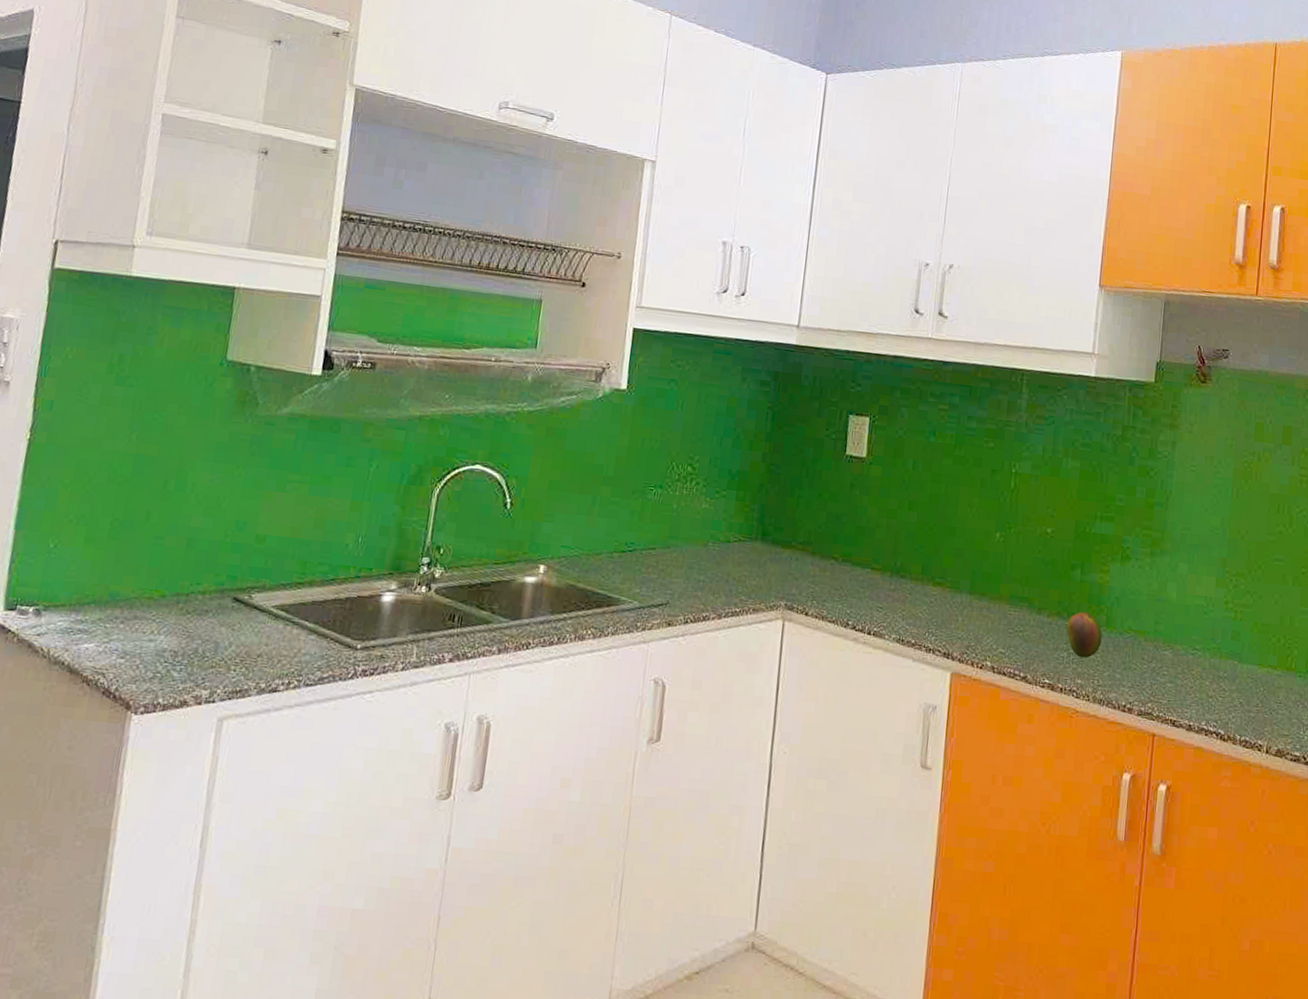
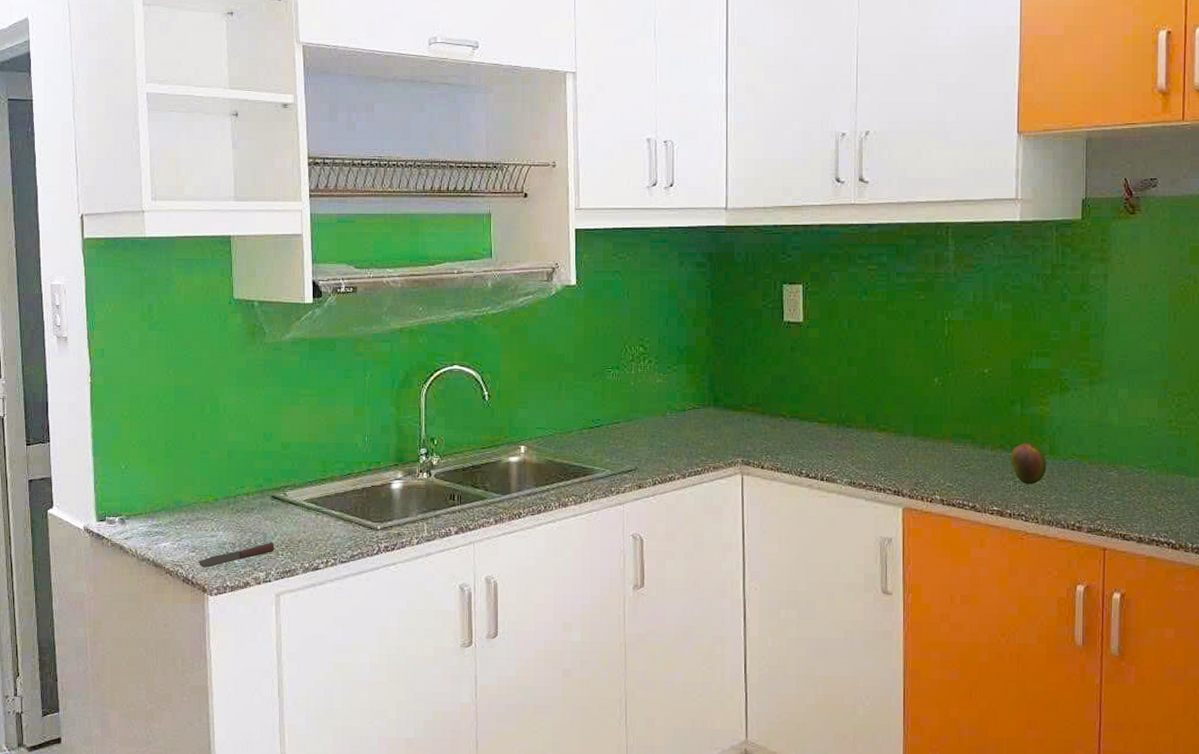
kitchen knife: none [126,653,227,680] -> present [197,542,275,568]

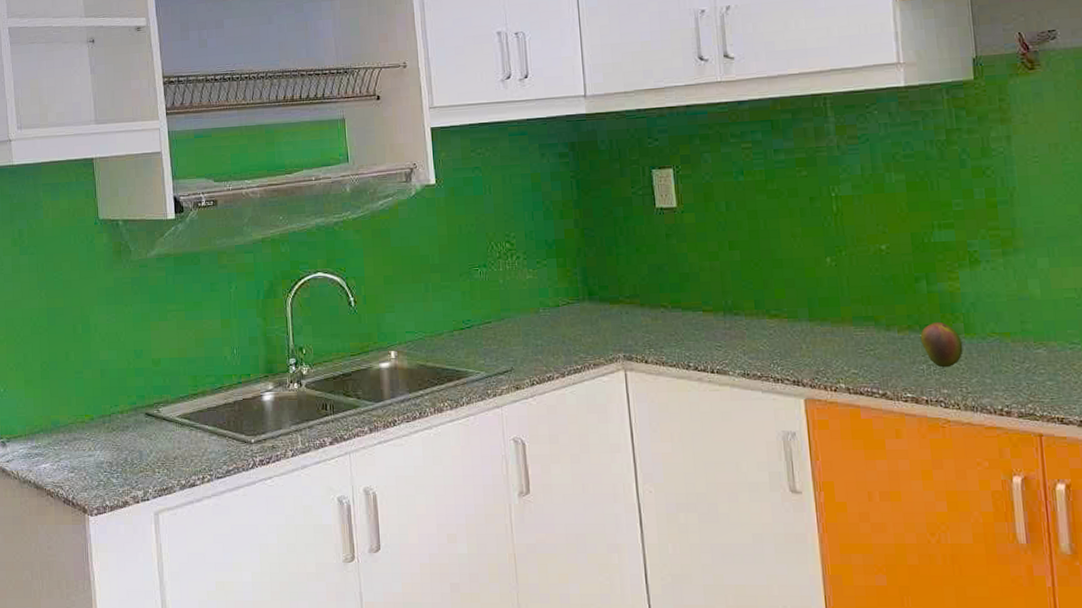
kitchen knife: present [197,542,275,568] -> none [77,460,151,488]

